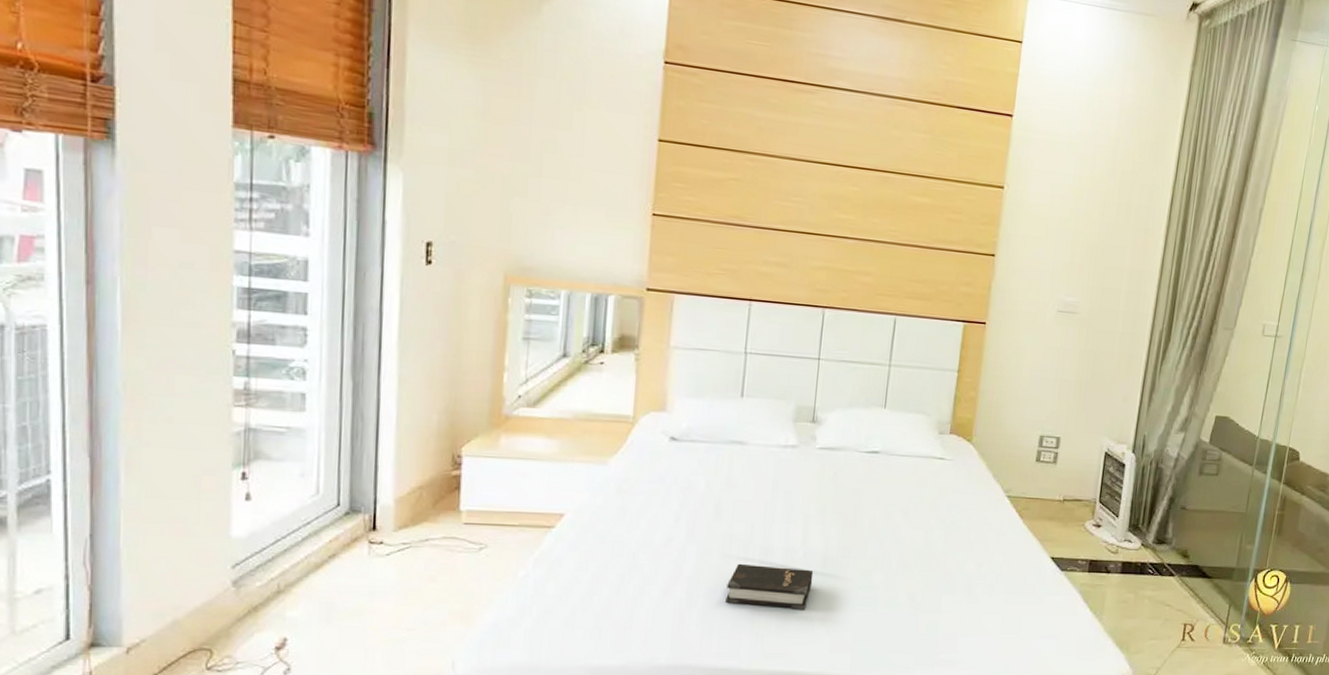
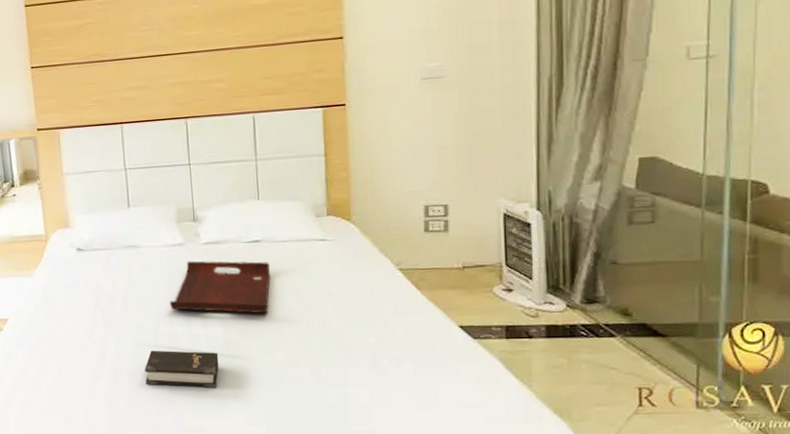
serving tray: none [769,466,884,531] -> present [170,261,270,314]

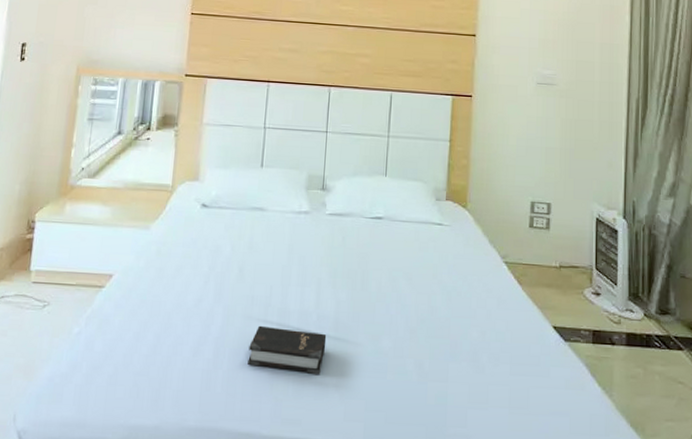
serving tray: present [170,261,270,314] -> none [286,231,388,296]

